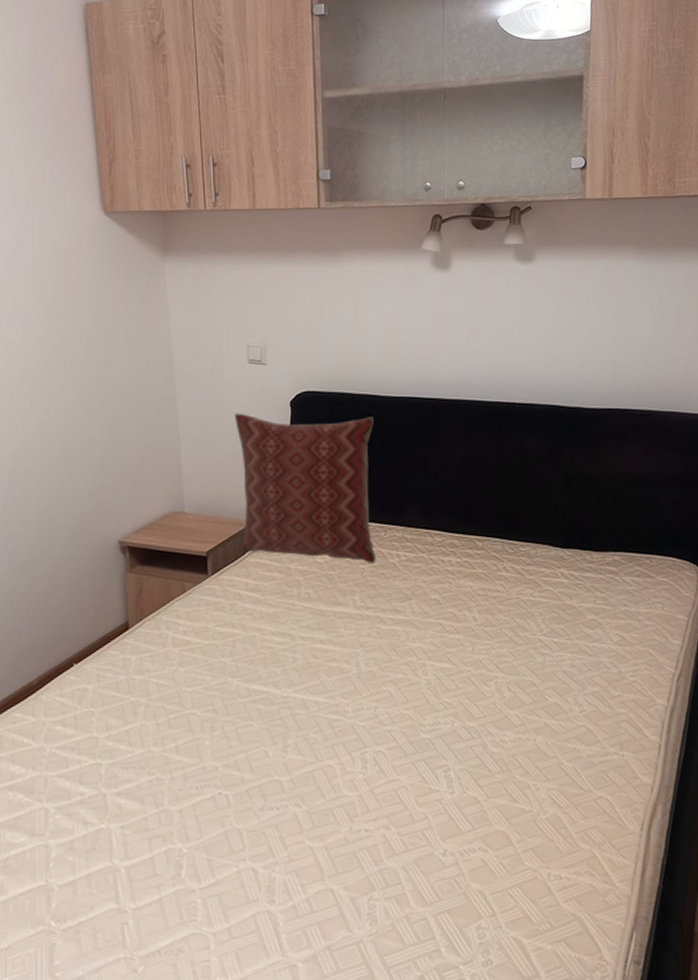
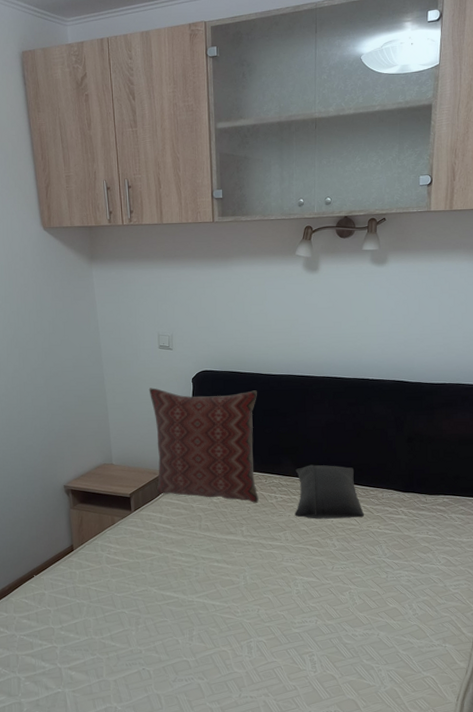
pillow: none [423,512,514,585] -> present [295,464,365,519]

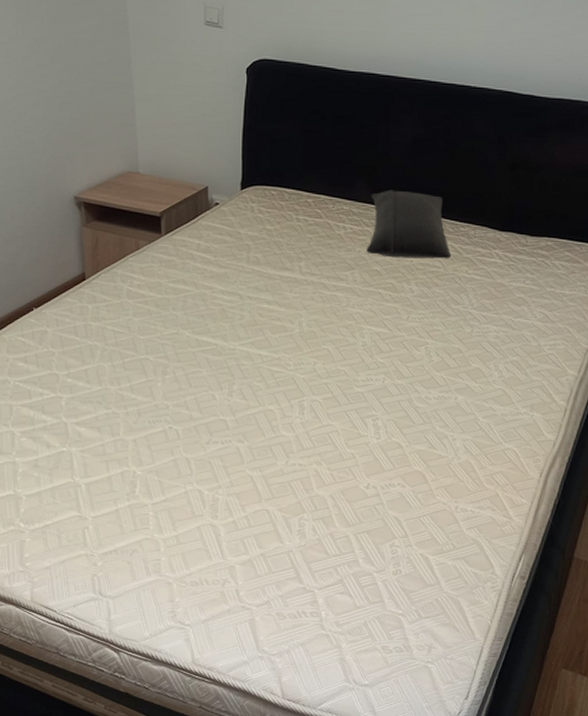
pillow: present [148,388,259,503] -> none [189,76,329,234]

